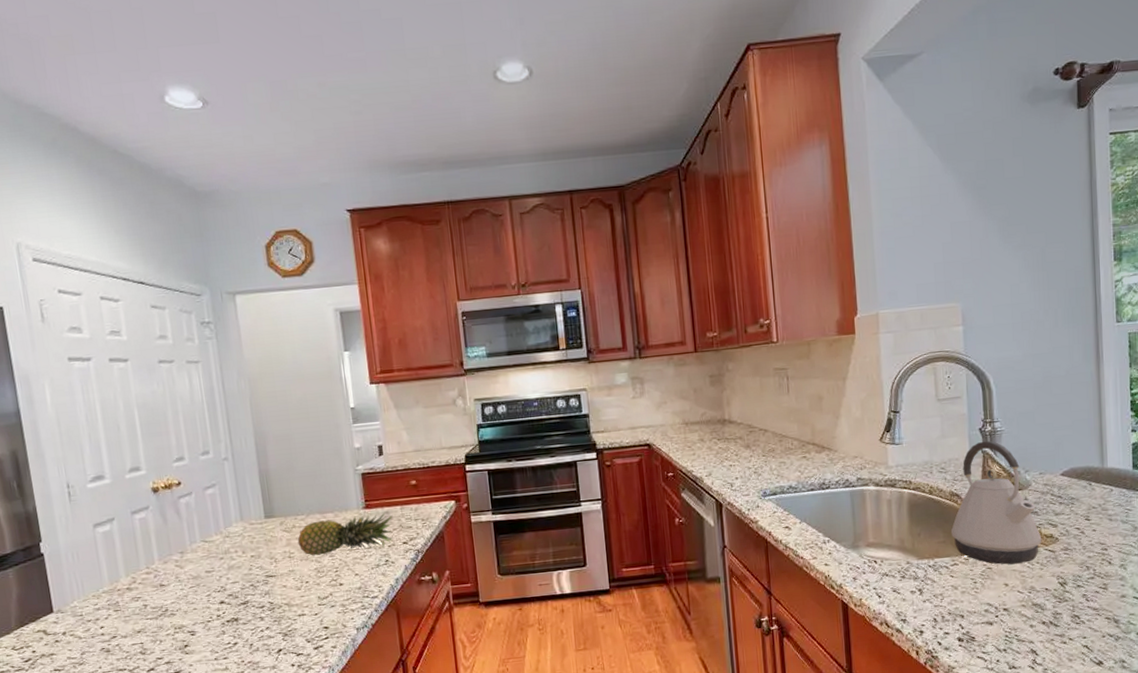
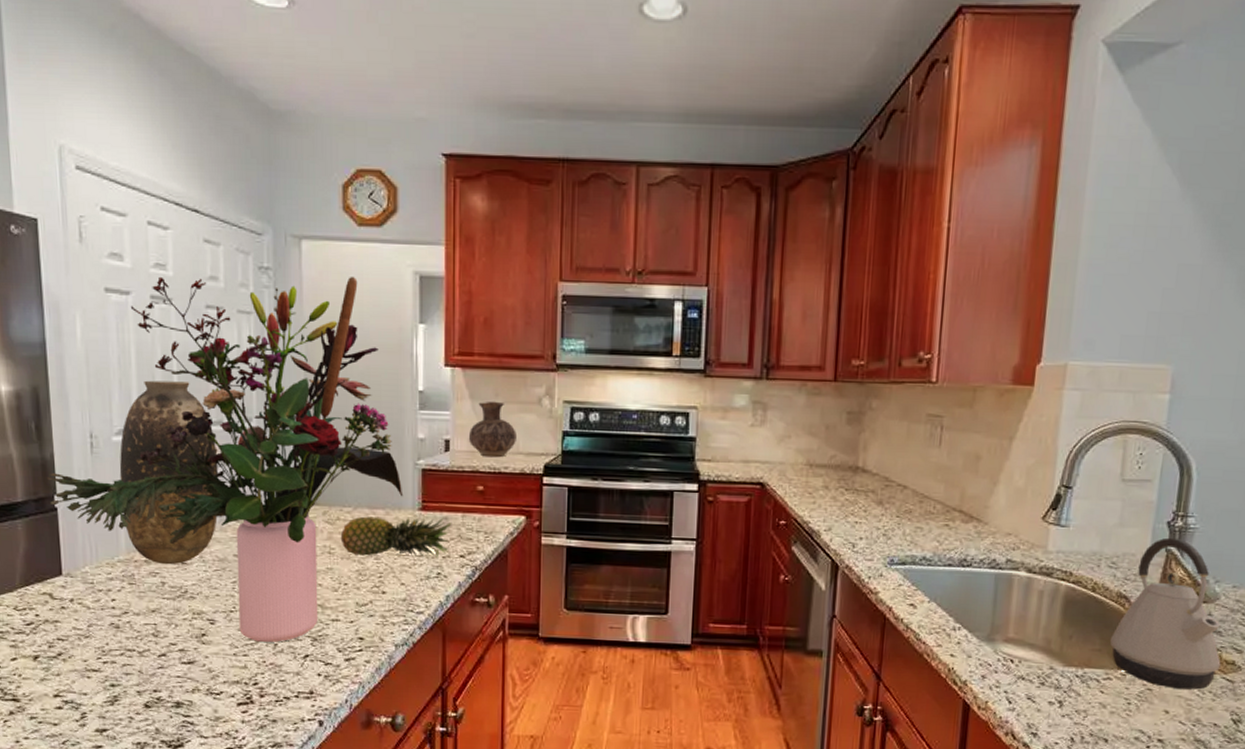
bouquet: none [32,319,348,645] -> present [47,276,404,643]
vase: none [95,428,188,590] -> present [119,380,219,565]
ceramic jug: none [397,407,439,455] -> present [468,401,516,458]

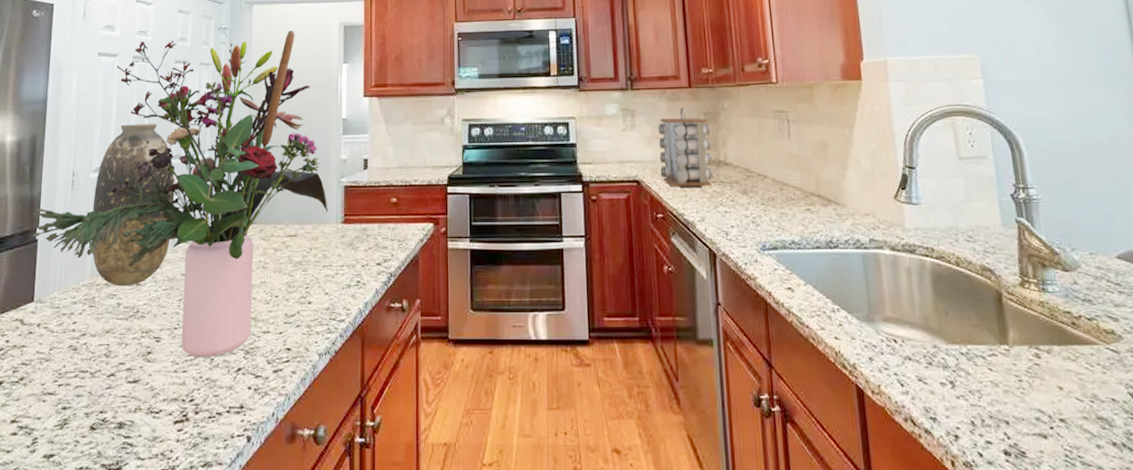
fruit: present [340,516,452,559] -> none [273,229,370,269]
ceramic jug: present [468,401,516,458] -> none [383,123,424,172]
spice rack: none [789,403,852,494] -> present [658,107,713,187]
kettle: present [1109,537,1221,690] -> none [985,209,1101,362]

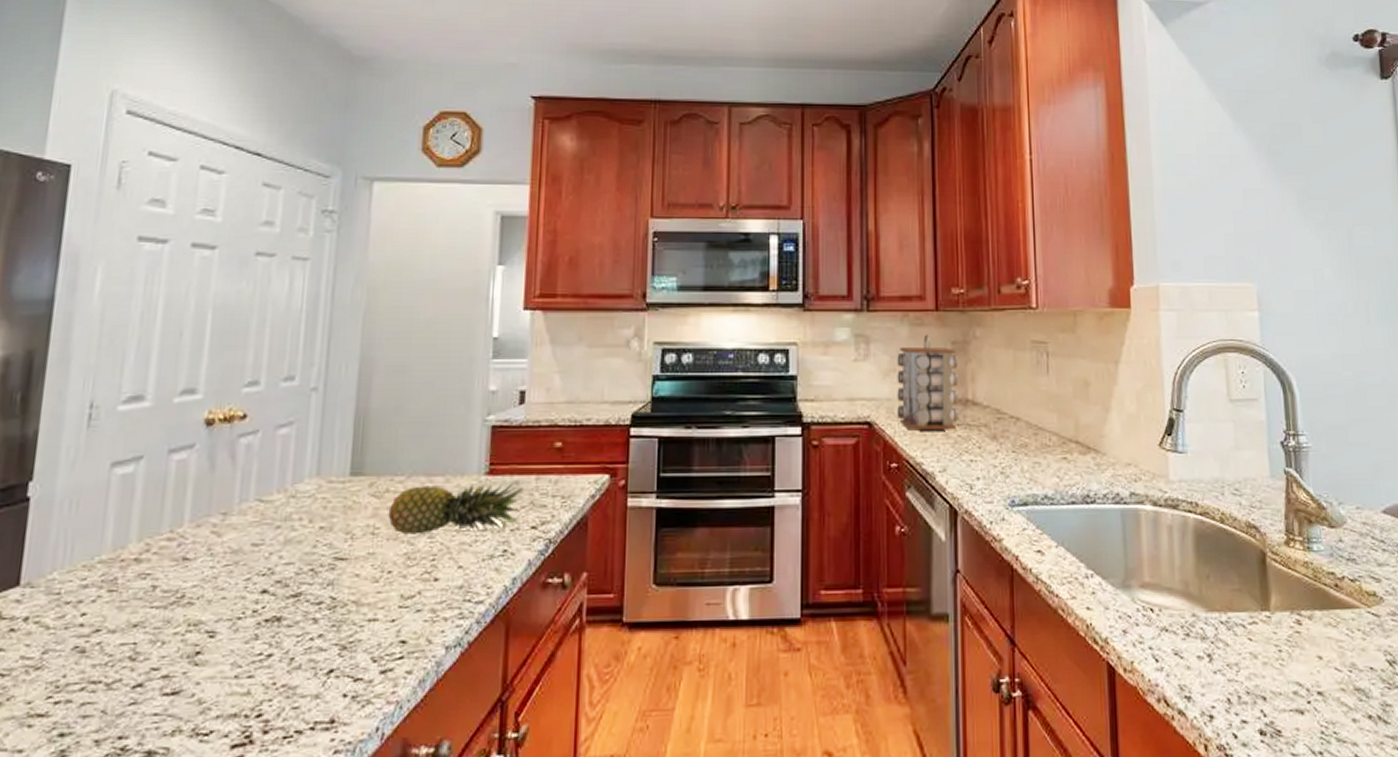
bouquet: present [33,29,329,358] -> none [22,217,468,658]
vase: present [92,124,175,287] -> none [116,338,247,563]
fruit: none [273,229,370,269] -> present [388,483,524,535]

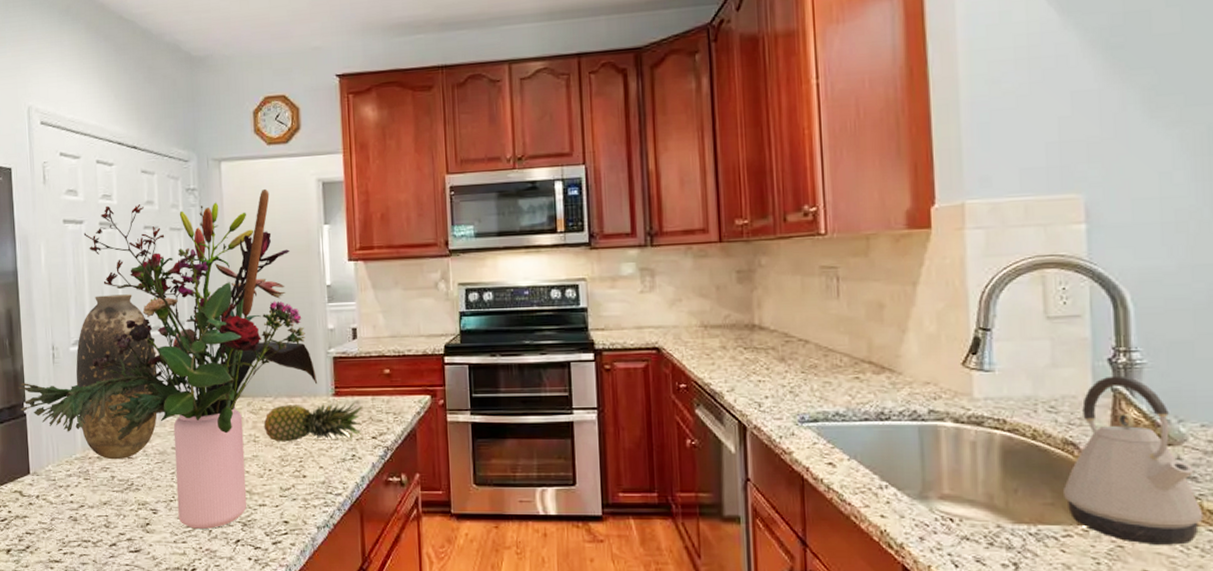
bouquet: none [22,217,468,658] -> present [18,188,318,530]
vase: none [116,338,247,563] -> present [76,294,157,460]
spice rack: present [897,334,959,431] -> none [682,265,746,355]
kettle: none [1247,458,1363,629] -> present [1062,375,1204,545]

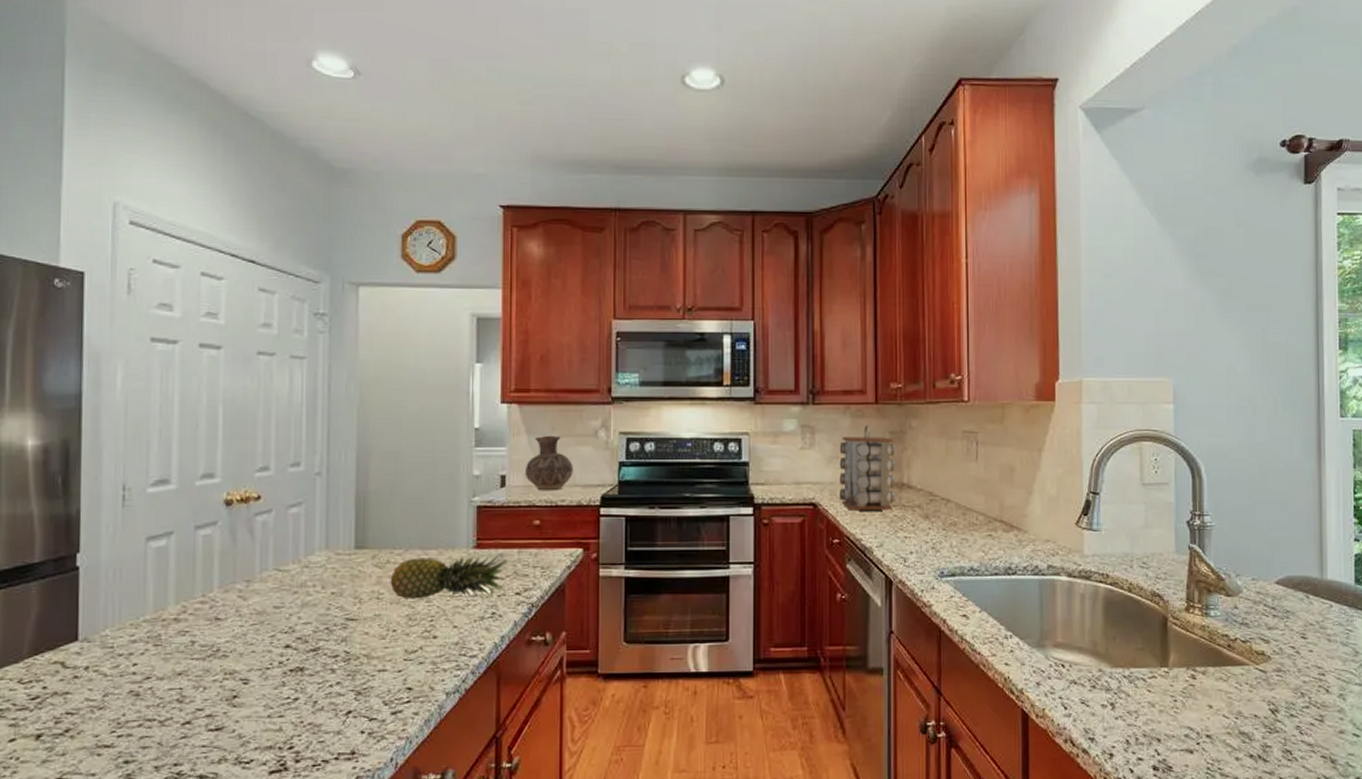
bouquet: present [18,188,318,530] -> none [71,319,458,701]
vase: present [76,294,157,460] -> none [152,428,262,622]
ceramic jug: none [373,289,417,342] -> present [524,435,573,491]
spice rack: none [682,265,746,355] -> present [839,425,895,511]
kettle: present [1062,375,1204,545] -> none [1150,536,1252,683]

